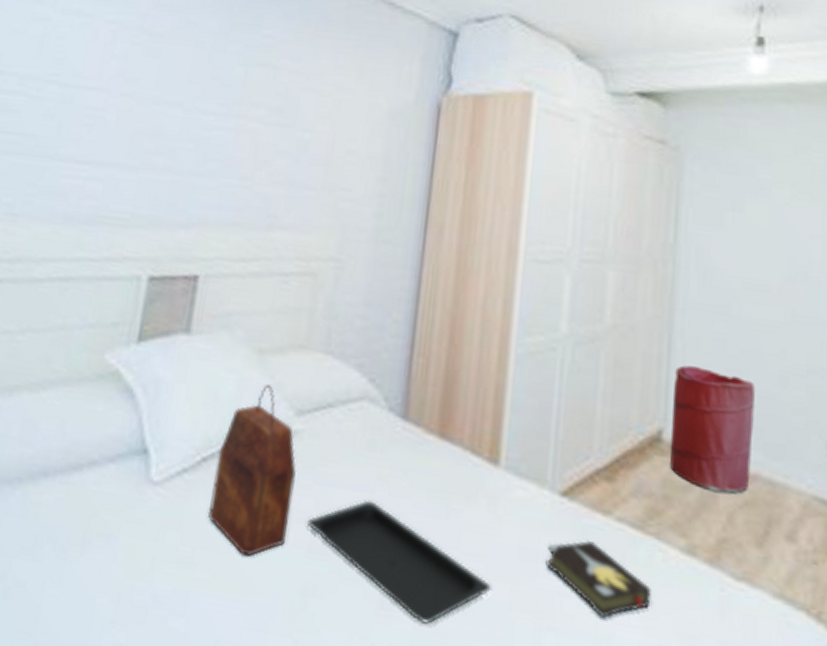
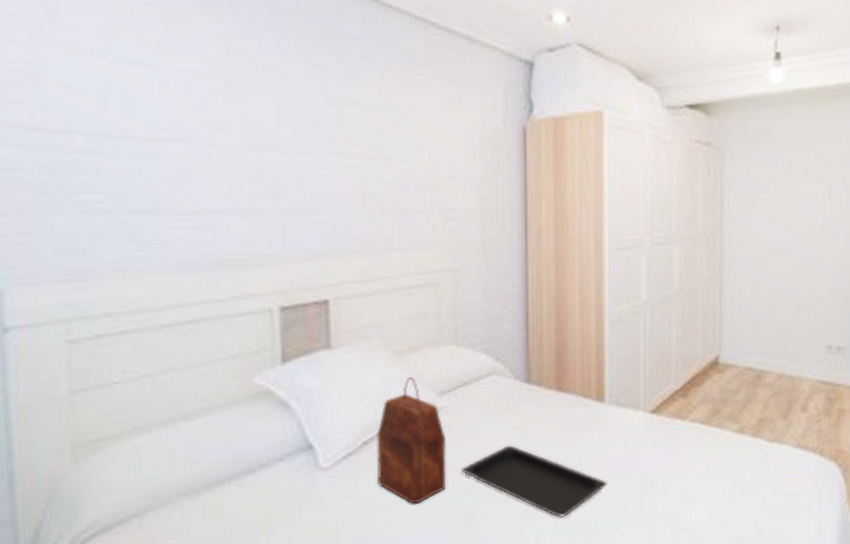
hardback book: present [545,539,652,620] -> none [644,438,717,486]
laundry hamper: present [669,365,755,494] -> none [724,309,780,390]

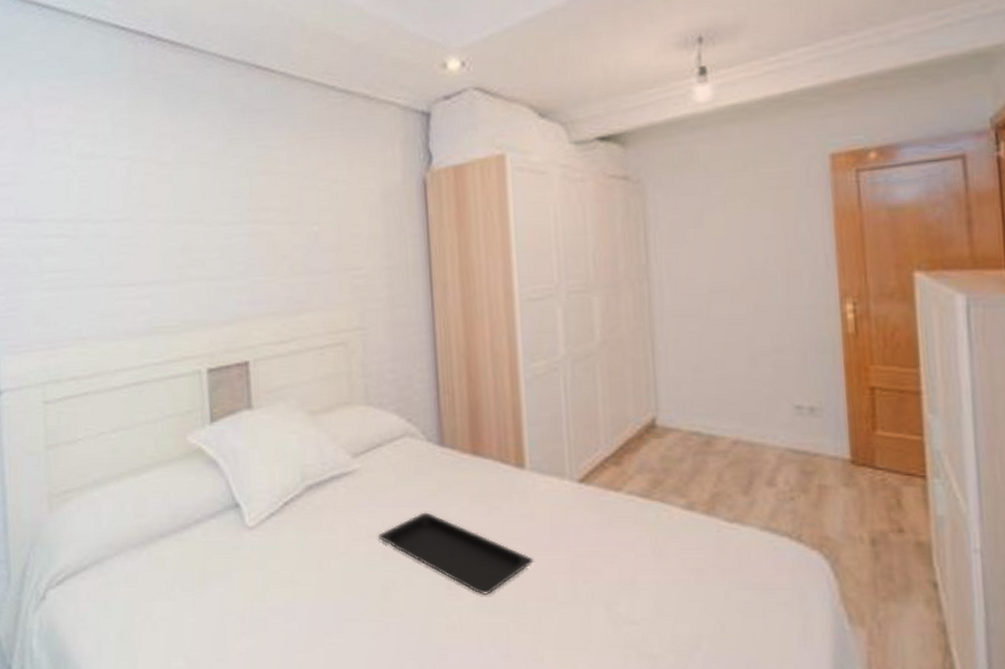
handbag: present [376,377,446,504] -> none [296,438,364,569]

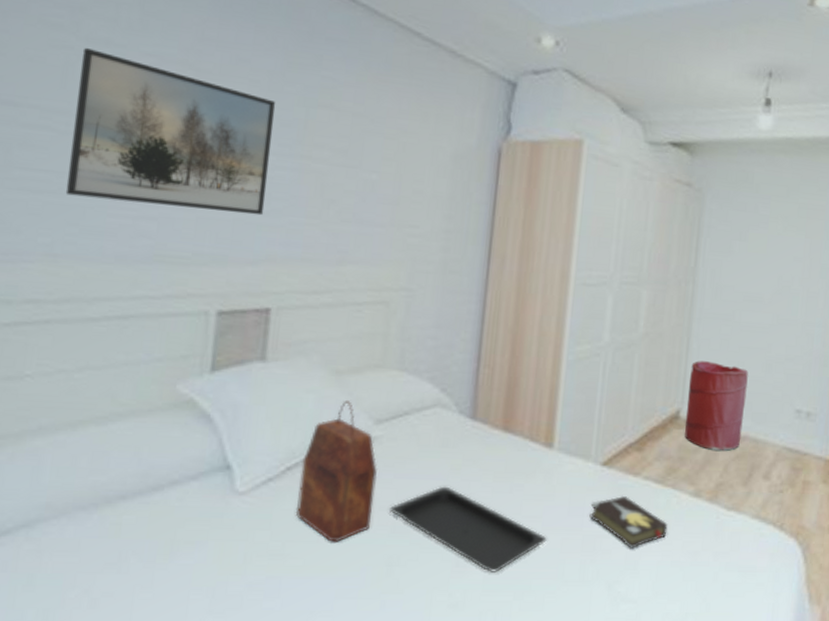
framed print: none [76,163,230,288] -> present [65,47,276,216]
handbag: none [296,438,364,569] -> present [295,401,377,542]
hardback book: none [573,512,663,569] -> present [589,495,668,550]
laundry hamper: none [660,363,733,458] -> present [684,361,748,451]

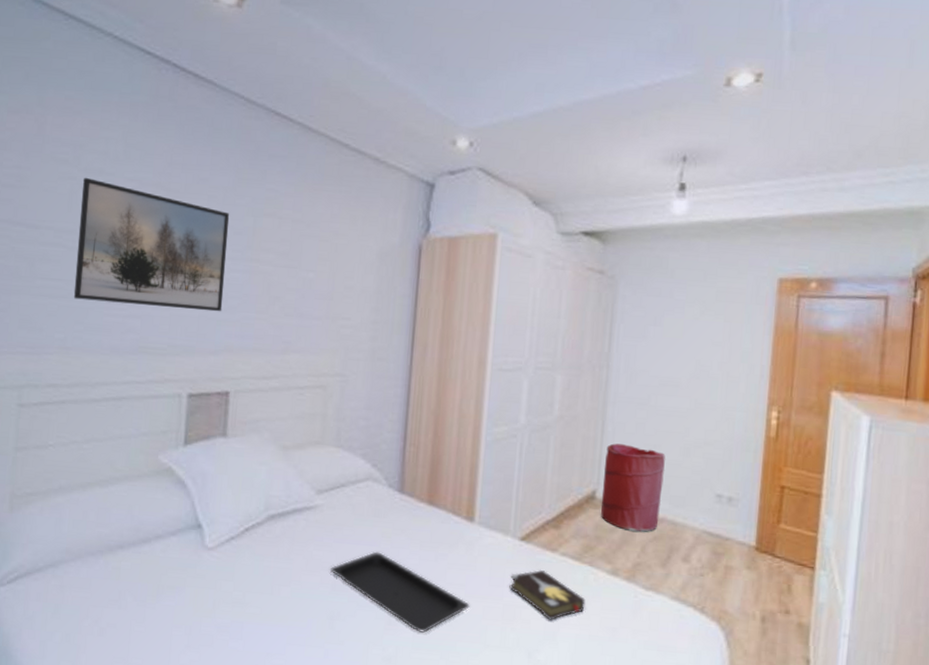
handbag: present [295,401,377,542] -> none [253,472,319,596]

